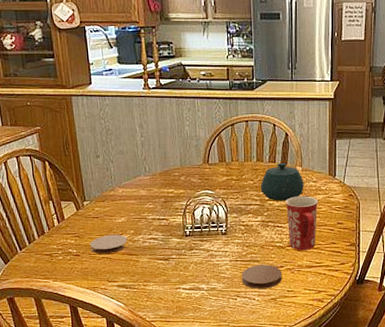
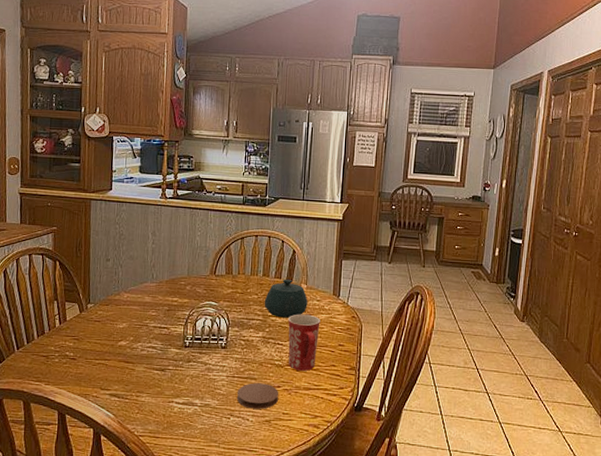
coaster: present [90,234,128,254] -> none [88,340,127,360]

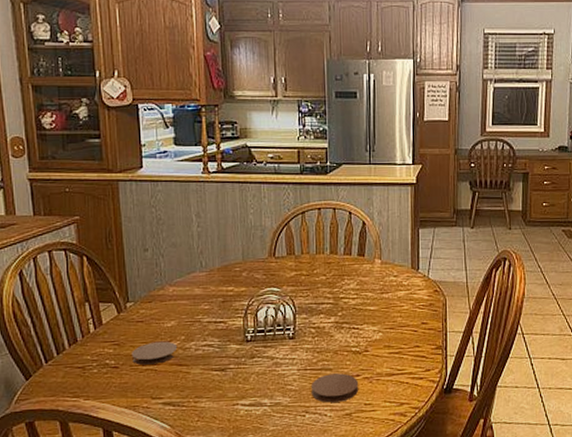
coaster: none [88,340,127,360] -> present [132,341,178,365]
teapot: present [264,279,308,318] -> none [334,254,383,299]
mug: present [287,314,320,371] -> none [362,292,399,356]

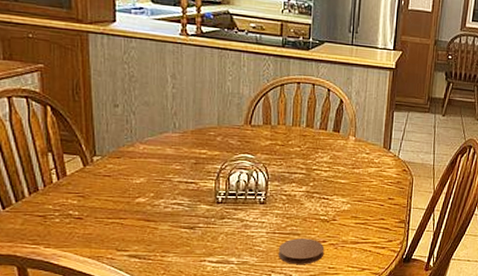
coaster: present [132,341,178,365] -> none [97,196,146,218]

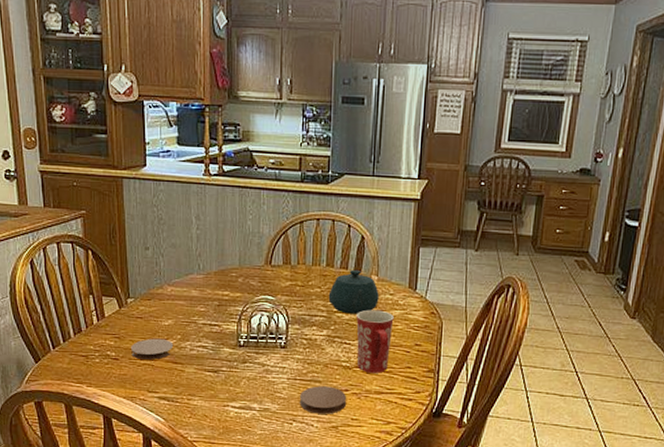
coaster: none [97,196,146,218] -> present [131,338,174,360]
teapot: none [308,130,356,172] -> present [328,269,379,314]
mug: none [334,167,370,225] -> present [355,309,394,373]

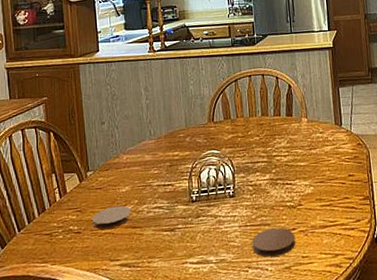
teapot: present [328,269,379,314] -> none [266,115,311,156]
mug: present [355,309,394,373] -> none [293,148,328,209]

